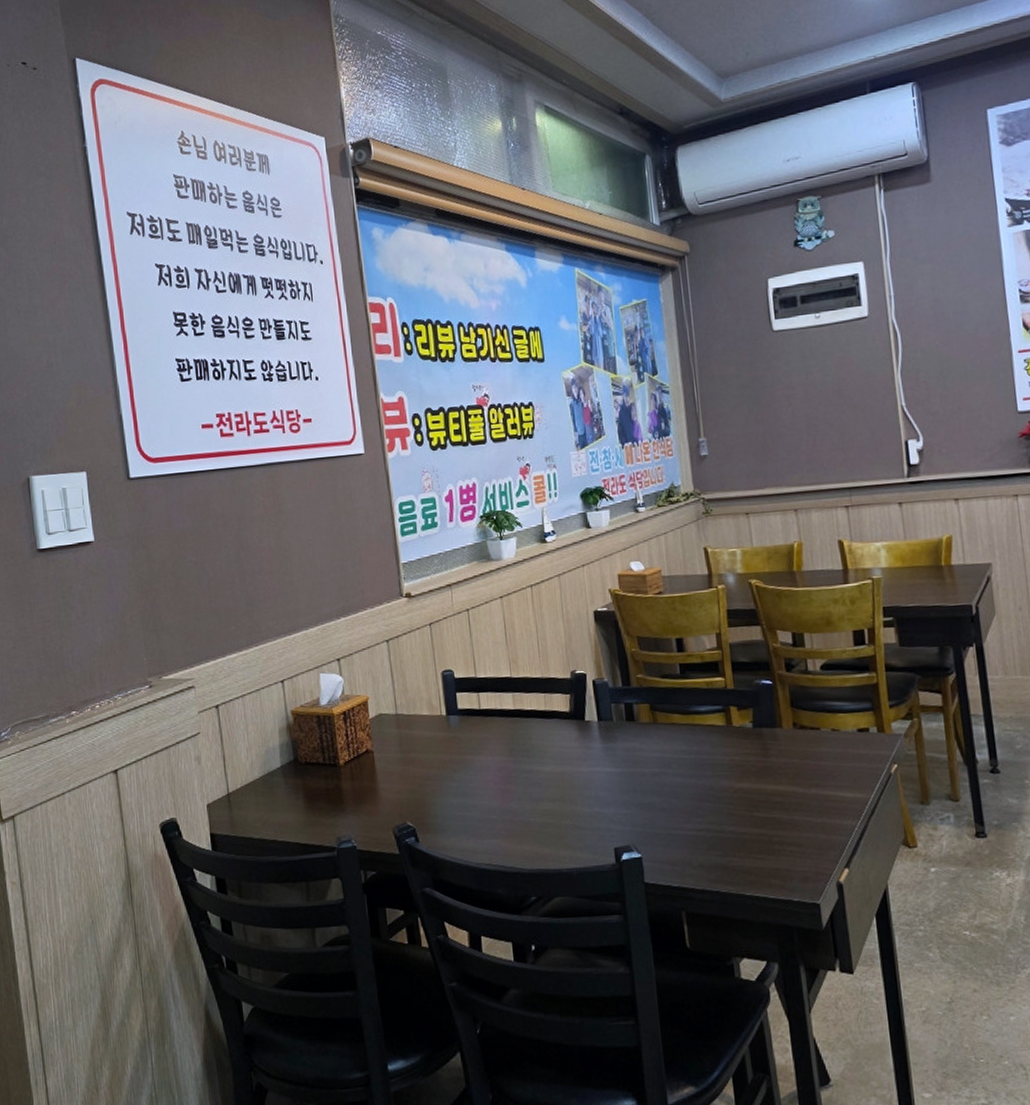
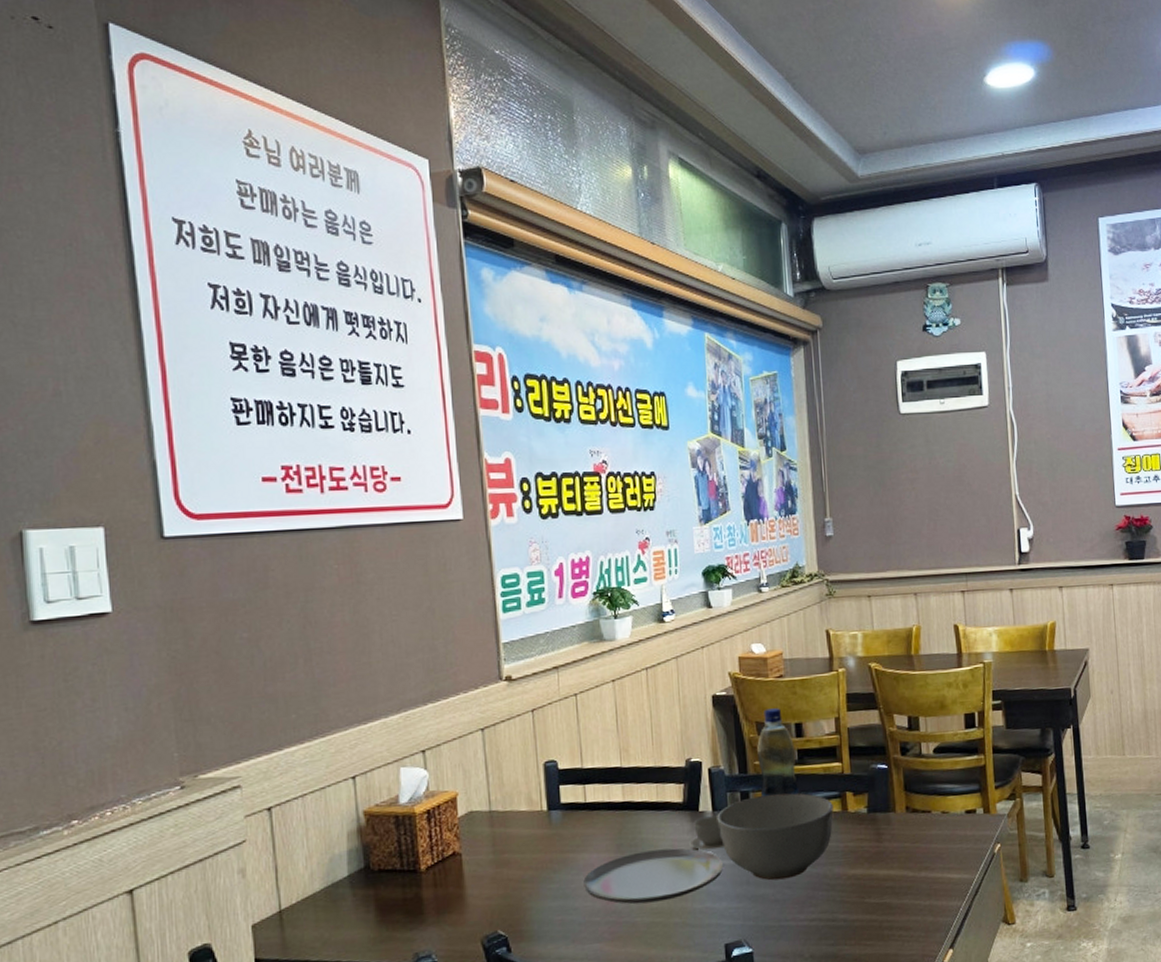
plate: none [480,754,611,805] -> present [583,848,724,904]
teacup: none [577,725,611,758] -> present [689,815,724,850]
bowl: none [602,705,718,790] -> present [717,792,834,881]
bottle: none [639,623,682,708] -> present [757,708,799,796]

